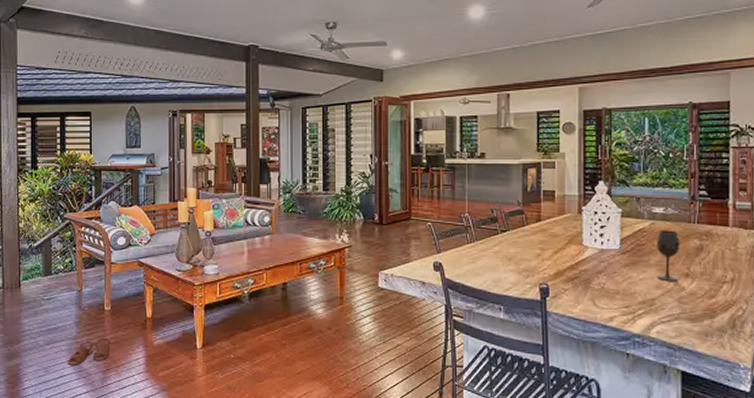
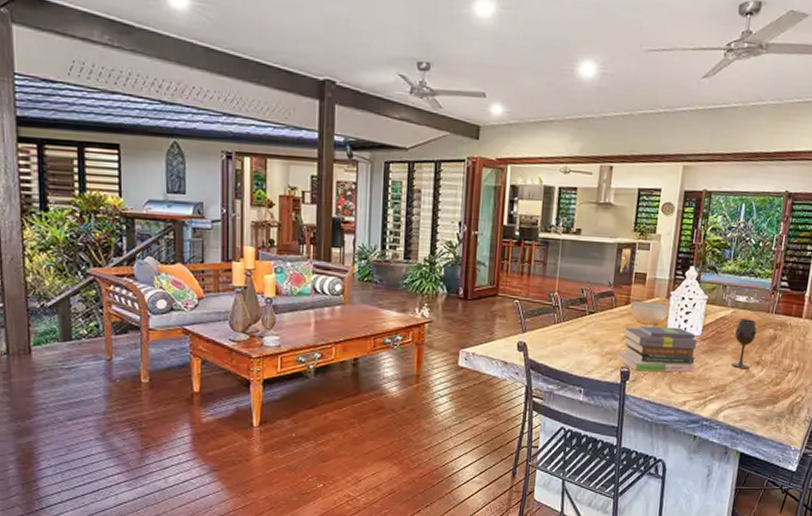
sandal: present [67,337,111,365] -> none [95,413,150,444]
books: none [533,241,617,288] -> present [616,325,697,373]
bowl: none [541,217,582,240] -> present [630,300,669,325]

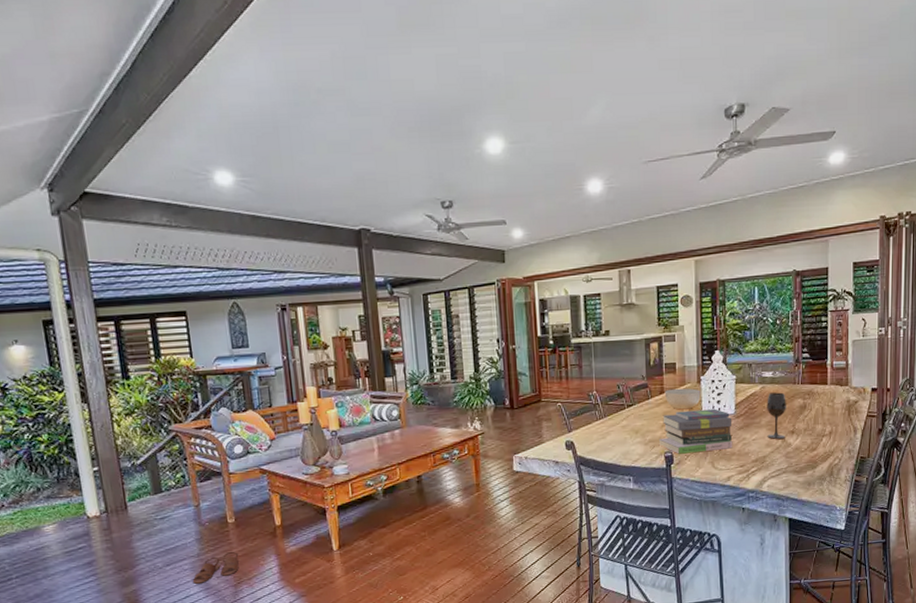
sandal: none [95,413,150,444] -> present [192,551,239,584]

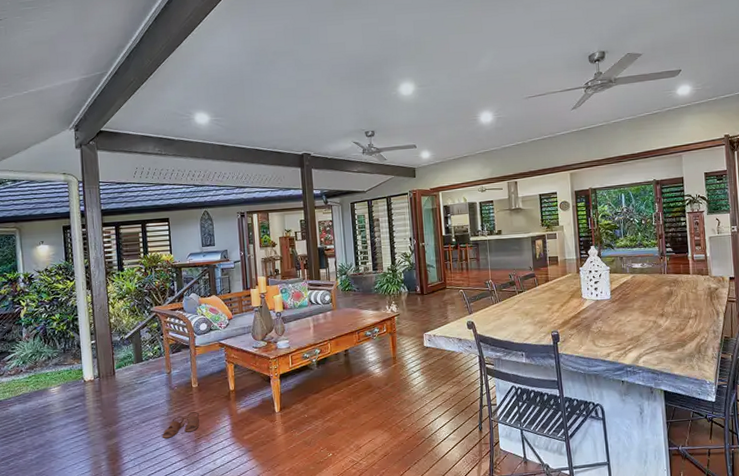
books: present [658,408,733,454] -> none [546,294,611,333]
bowl: present [664,388,701,410] -> none [549,277,581,296]
wine glass: present [767,392,786,440] -> none [638,281,656,322]

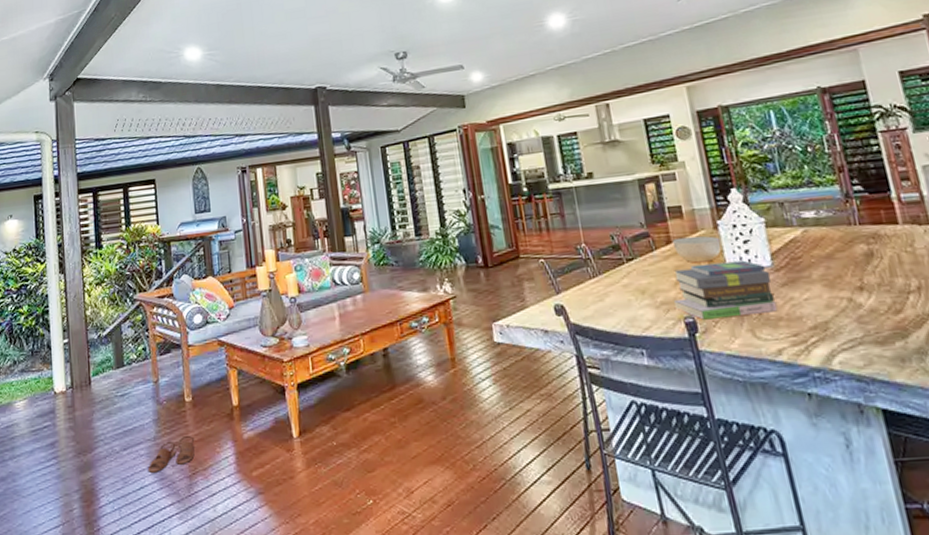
books: none [546,294,611,333] -> present [673,260,778,320]
bowl: none [549,277,581,296] -> present [671,235,722,264]

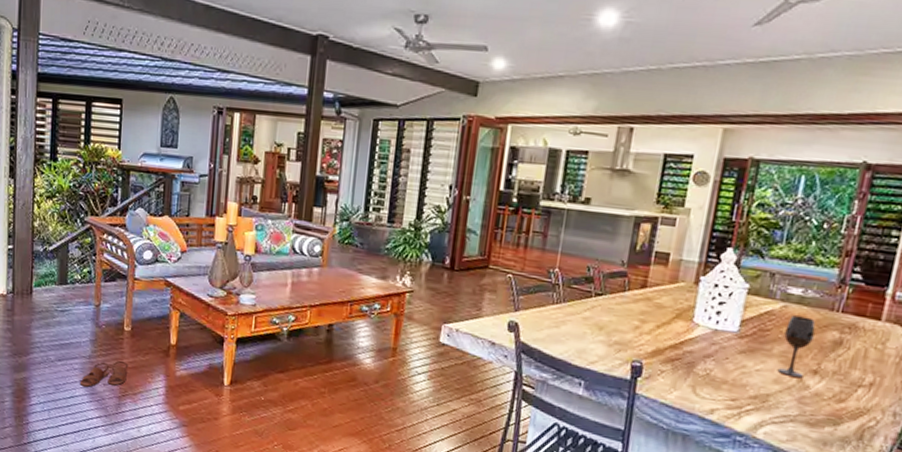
bowl: present [671,235,722,264] -> none [647,284,697,315]
books: present [673,260,778,320] -> none [626,313,732,375]
wine glass: none [814,236,852,299] -> present [777,315,816,379]

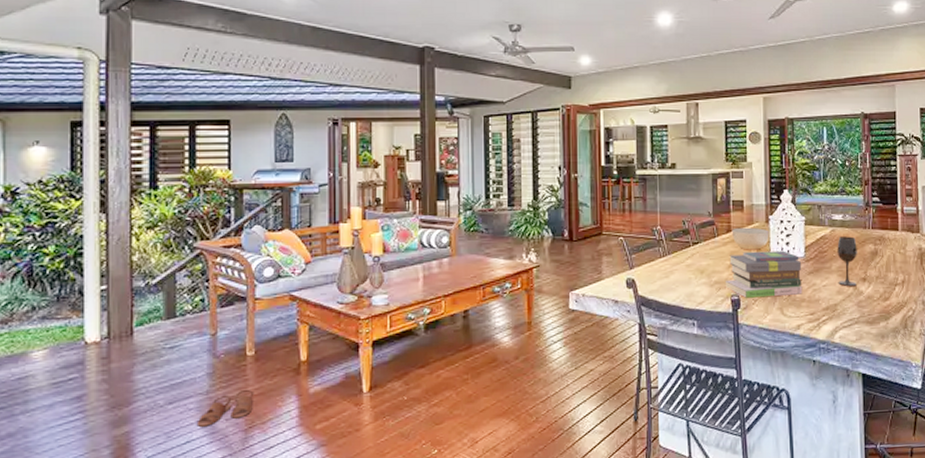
books: none [626,313,732,375] -> present [725,250,803,298]
bowl: none [647,284,697,315] -> present [731,227,769,250]

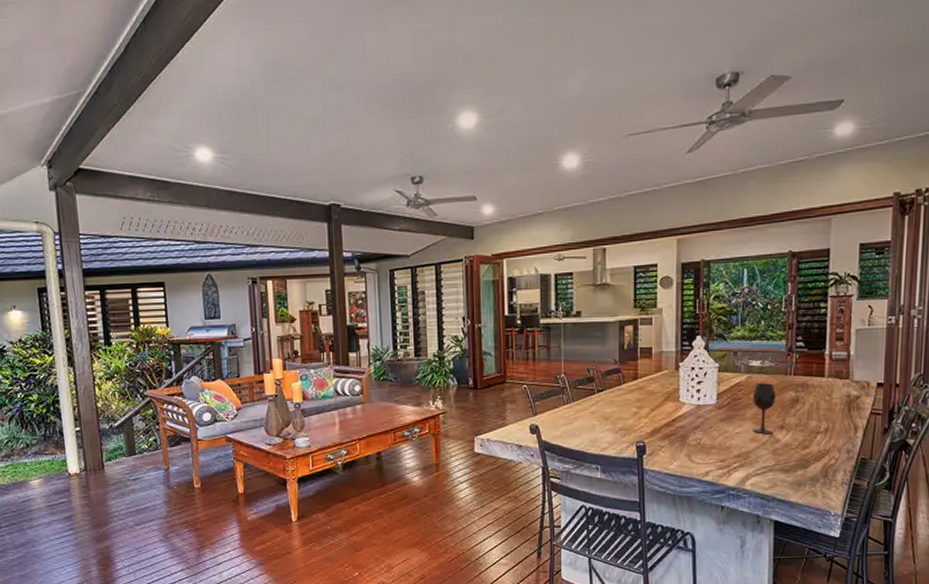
sandal: present [196,389,254,427] -> none [159,515,203,544]
books: present [725,250,803,298] -> none [630,398,713,445]
bowl: present [731,227,769,250] -> none [638,374,679,398]

